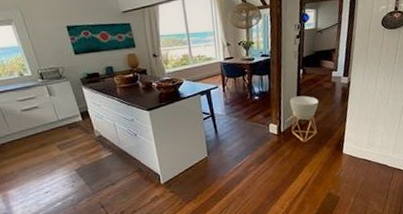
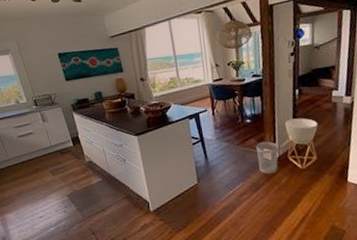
wastebasket: none [263,117,284,147] -> present [255,141,279,174]

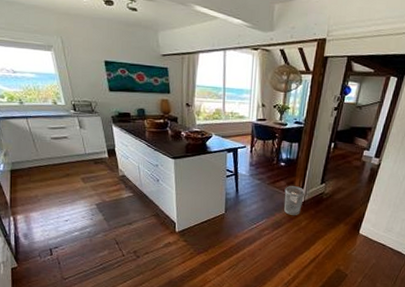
planter: present [284,117,319,169] -> none [312,169,345,216]

